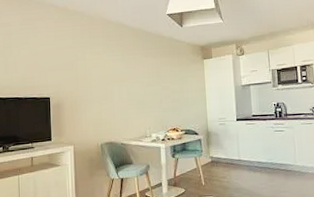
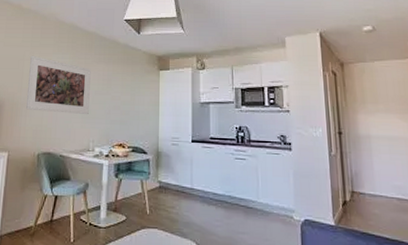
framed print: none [83,55,143,106] -> present [26,55,91,114]

